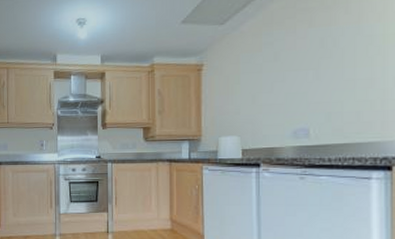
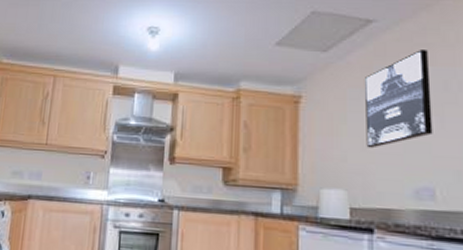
wall art: none [255,14,310,102] -> present [365,50,433,149]

